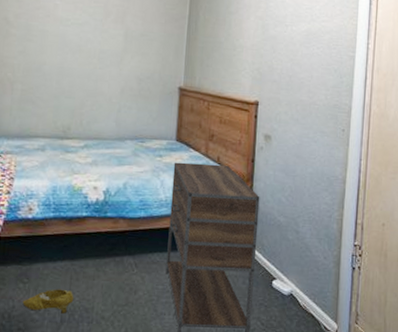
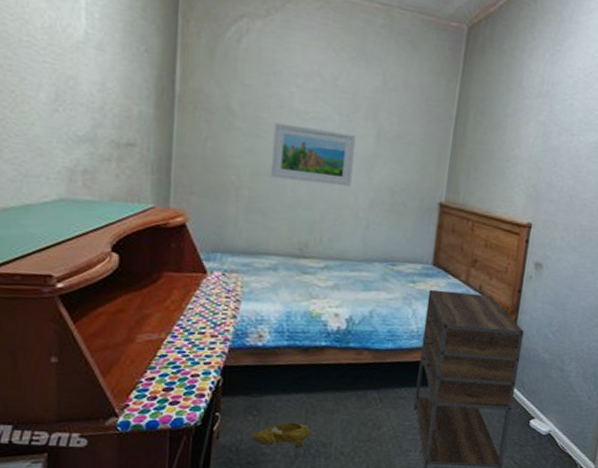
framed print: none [39,28,108,77] -> present [270,122,356,187]

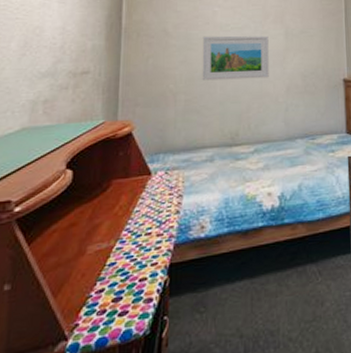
shoe: present [252,422,311,449] -> none [200,313,257,344]

